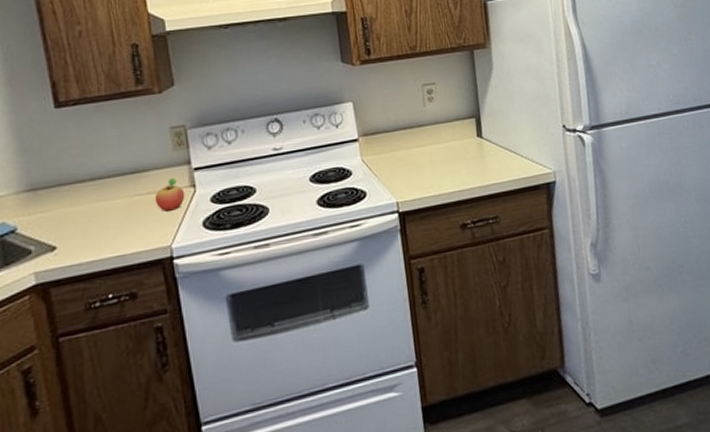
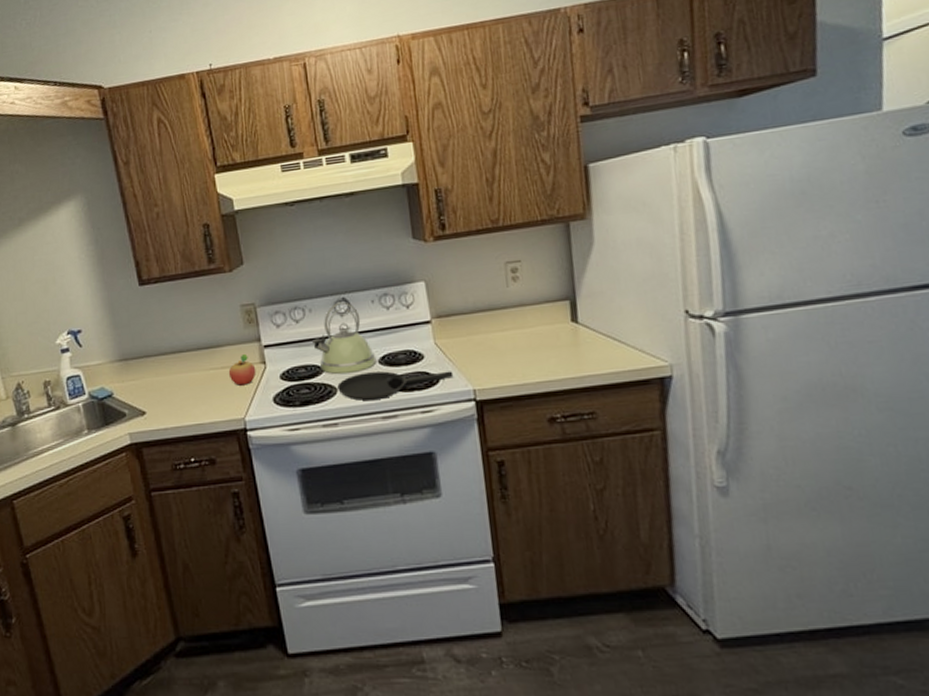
kettle: none [245,122,308,195] -> present [312,302,377,375]
frying pan: none [269,185,379,220] -> present [337,371,454,401]

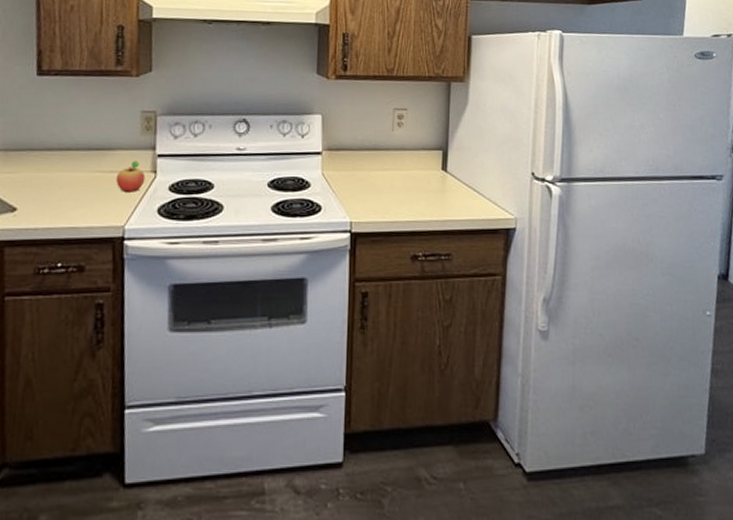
kettle: present [312,302,377,375] -> none [207,122,266,194]
frying pan: present [337,371,454,401] -> none [224,194,335,221]

